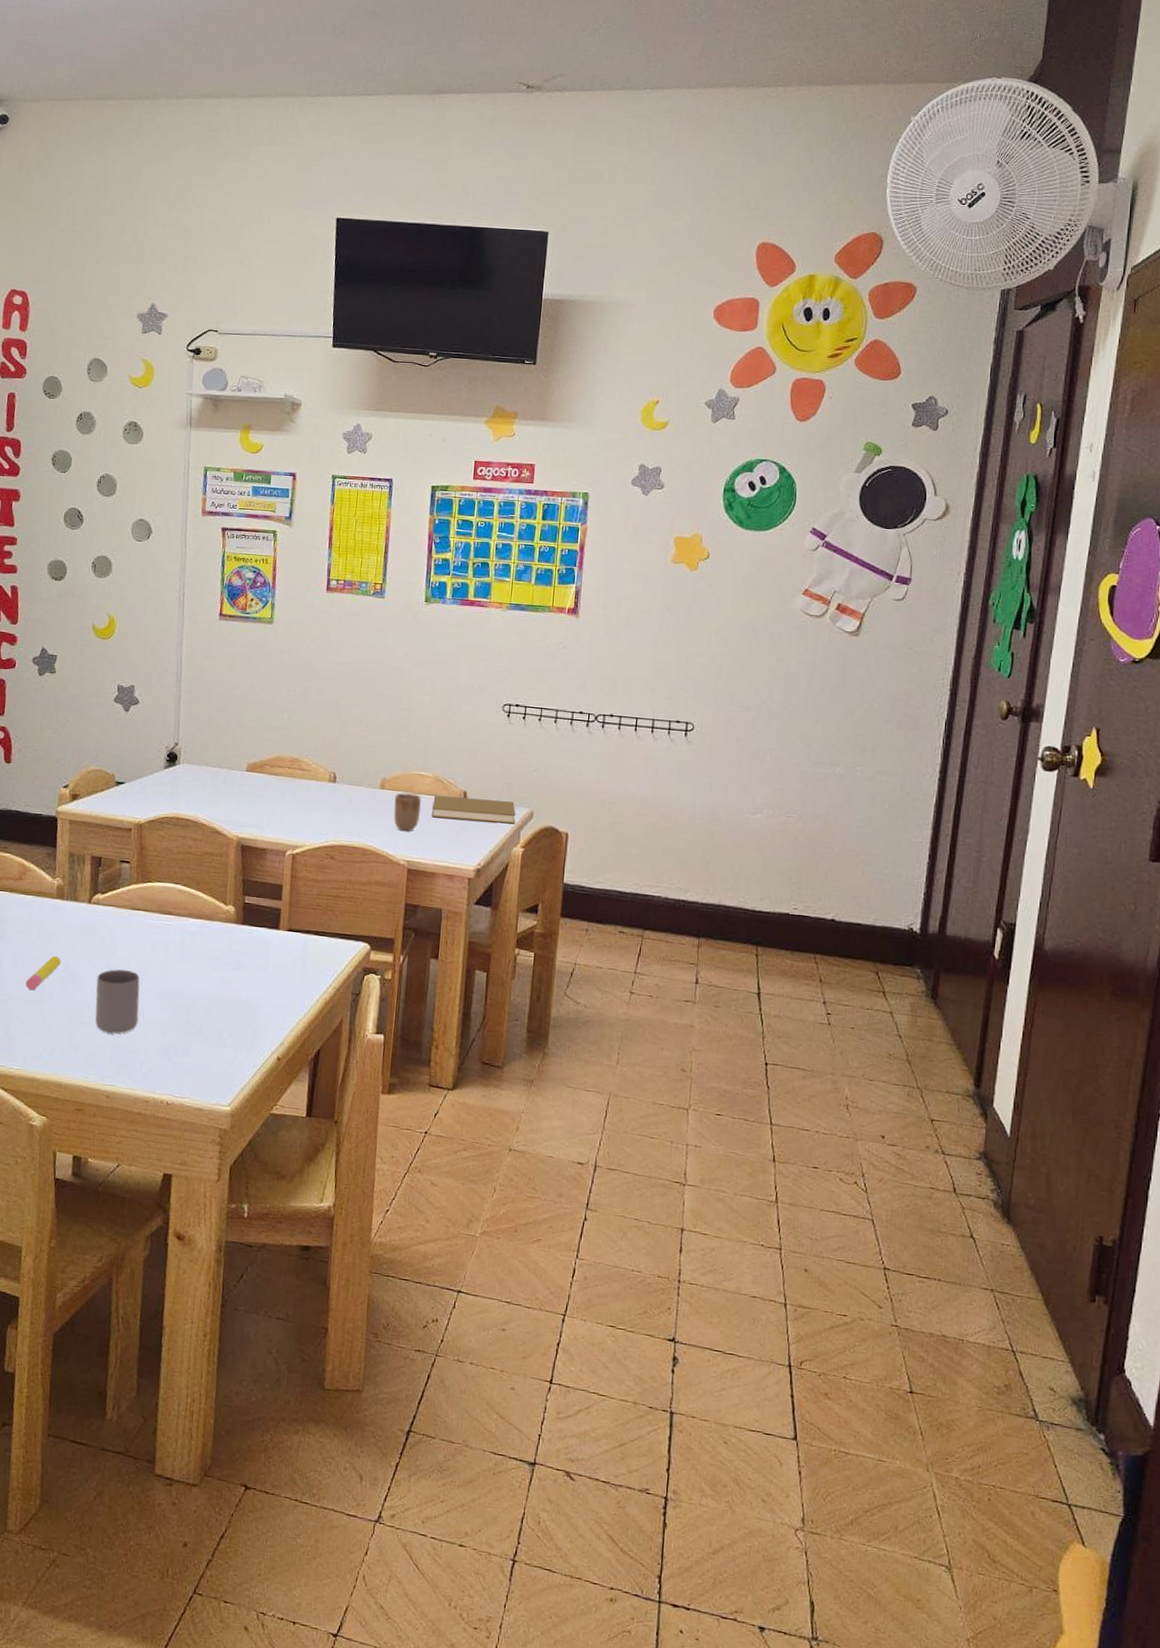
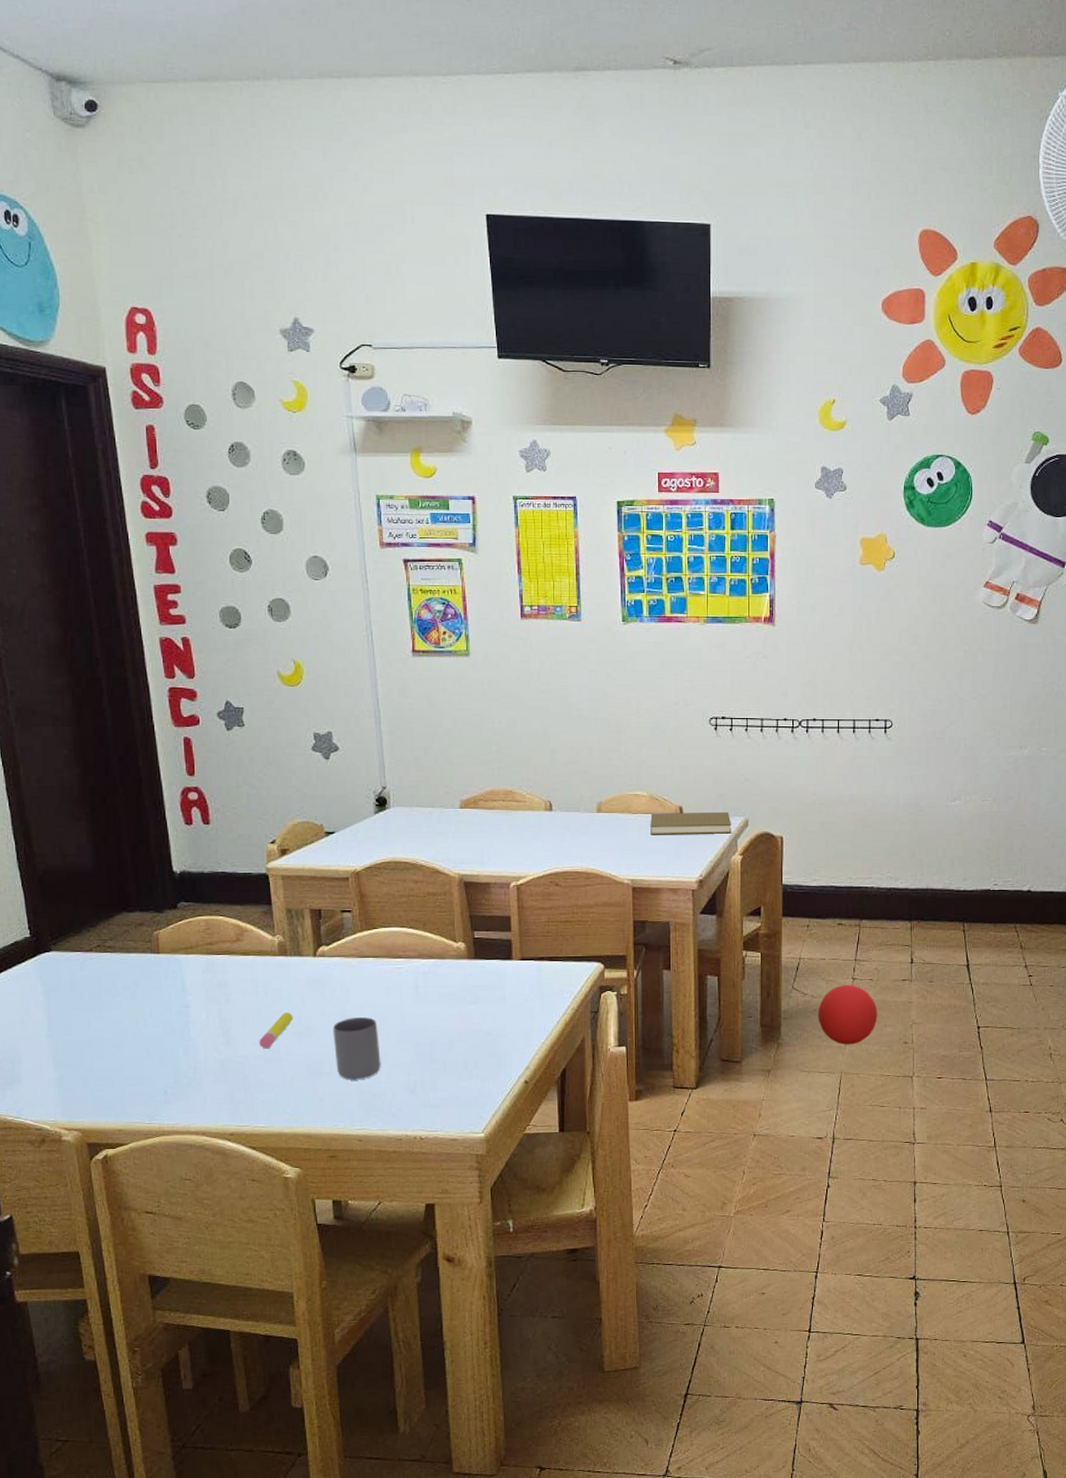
cup: present [393,793,421,831] -> none [612,814,639,851]
ball: none [589,998,655,1065] -> present [818,985,878,1045]

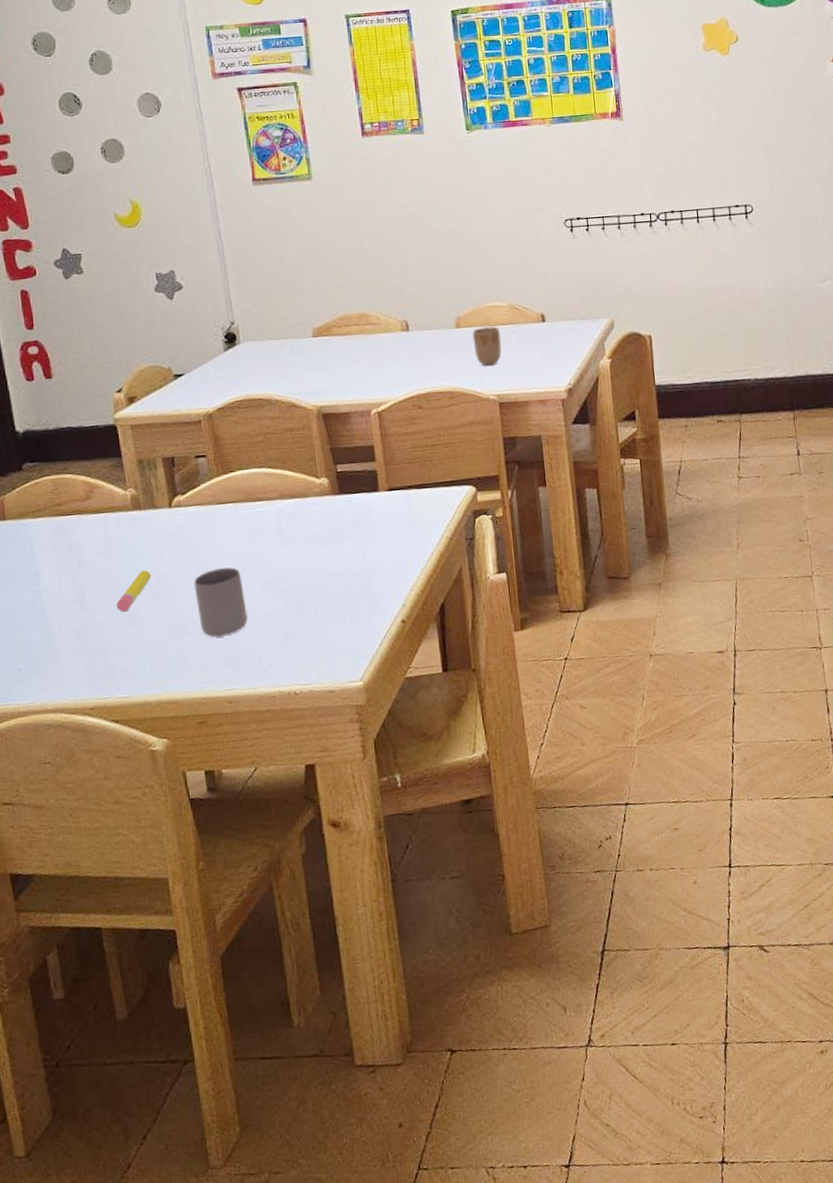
cup: none [612,814,639,851] -> present [472,326,502,366]
book: present [650,811,732,835] -> none [512,314,598,347]
ball: present [818,985,878,1045] -> none [705,484,769,549]

